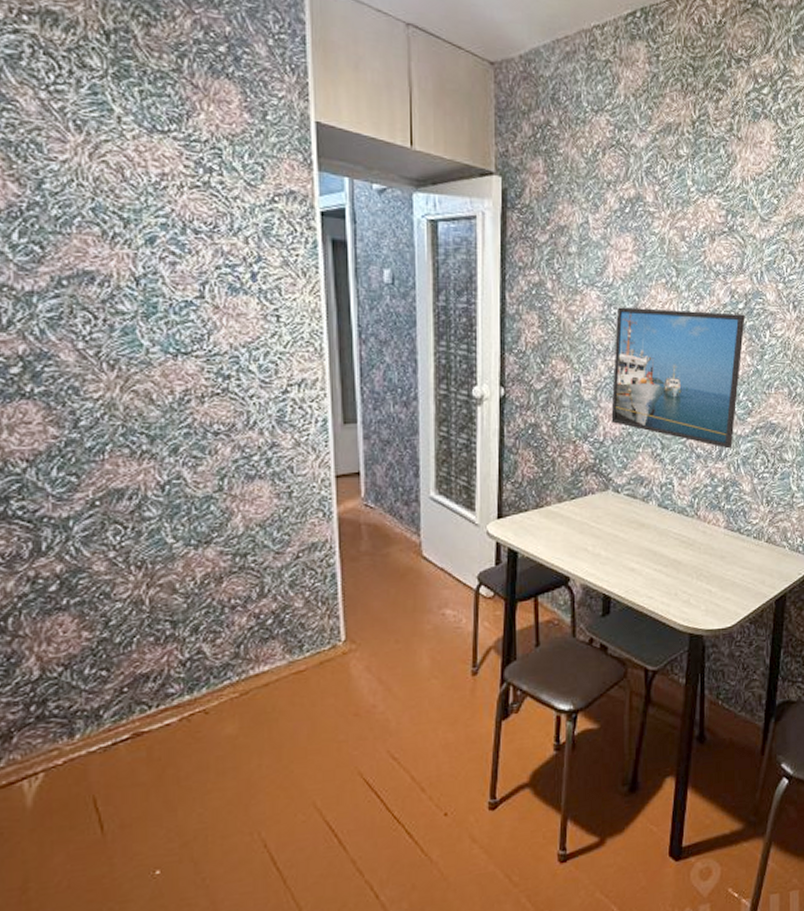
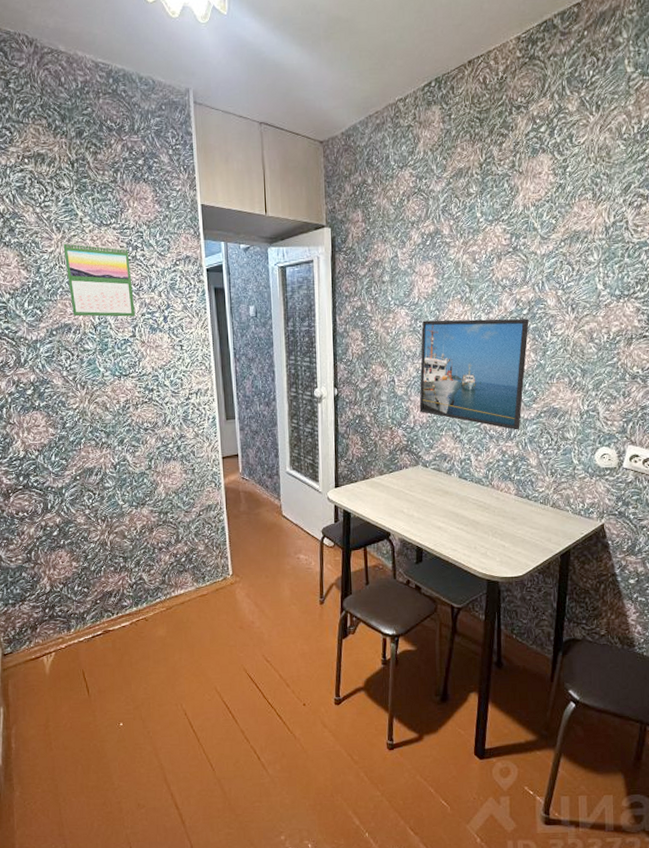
calendar: none [86,148,206,269] -> present [63,242,136,317]

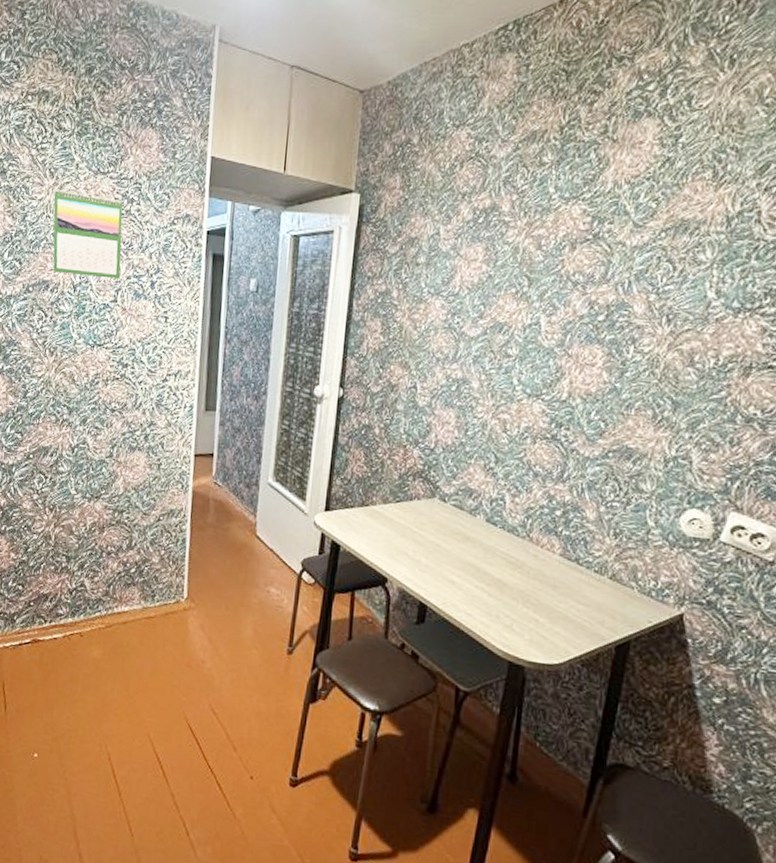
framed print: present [419,318,529,430] -> none [444,316,606,471]

